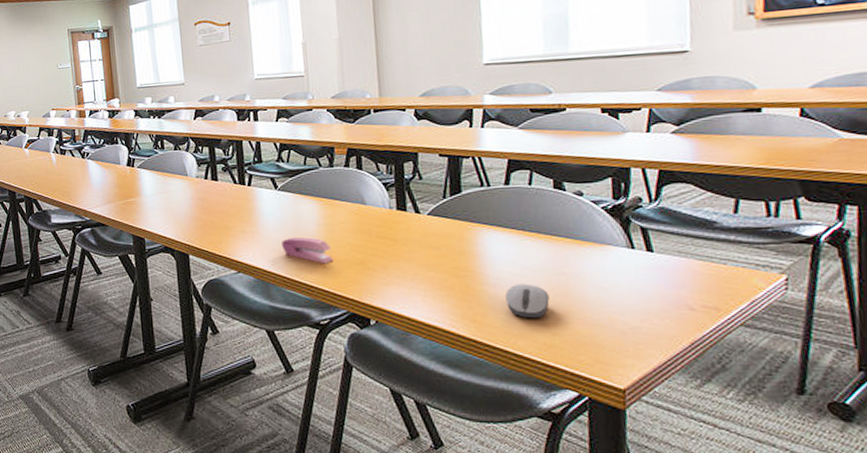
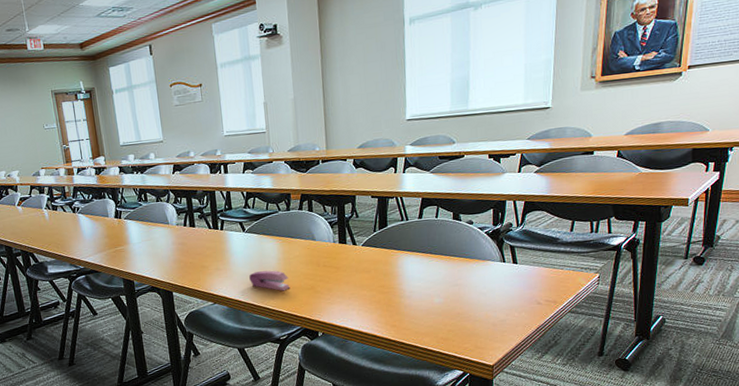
computer mouse: present [505,283,550,319] -> none [417,294,447,321]

